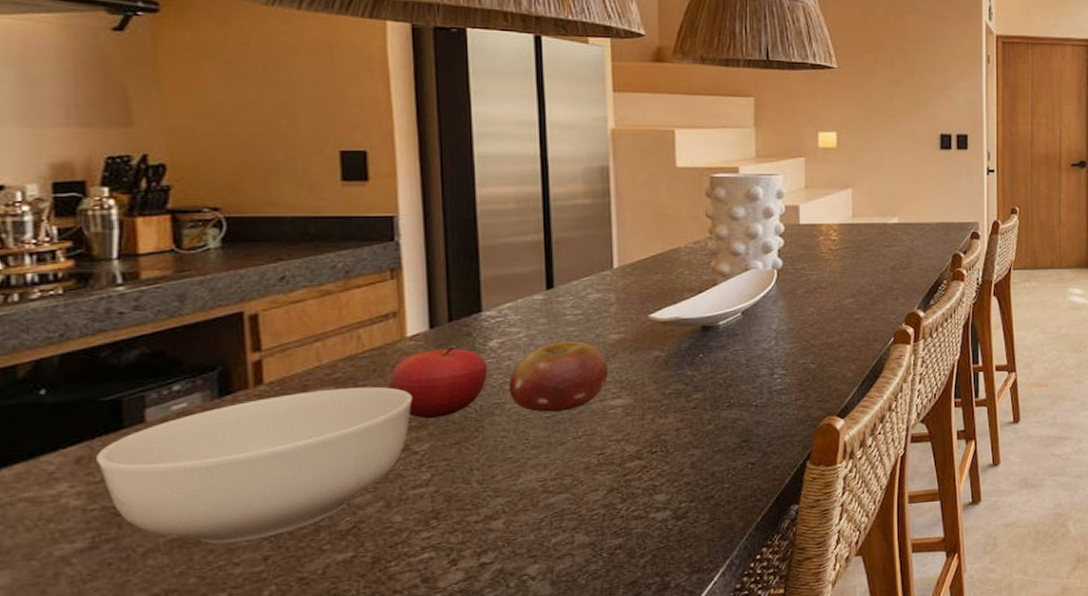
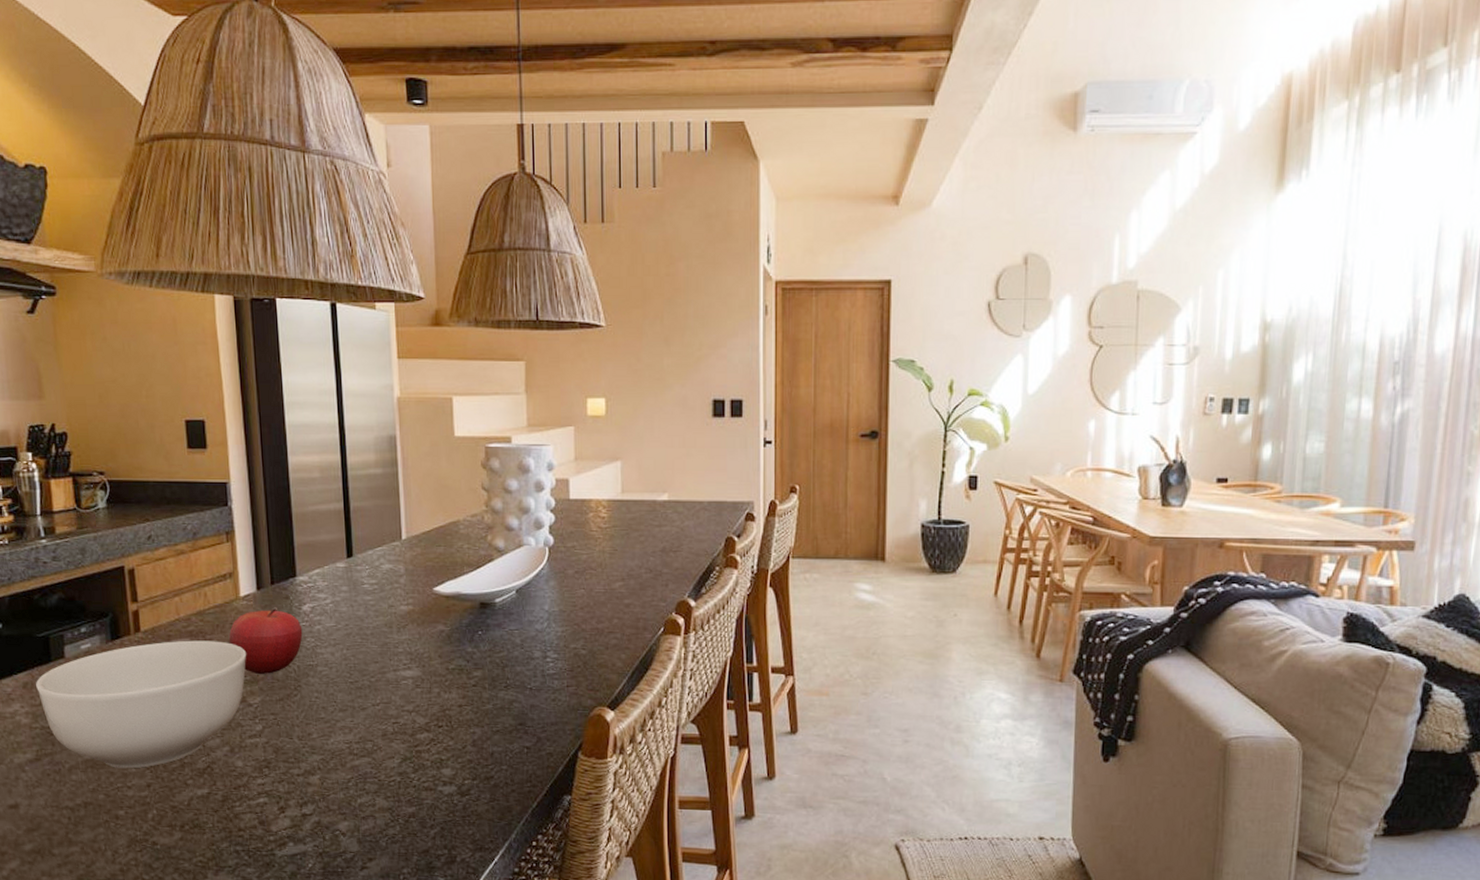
fruit: present [508,341,608,412] -> none [319,610,400,678]

